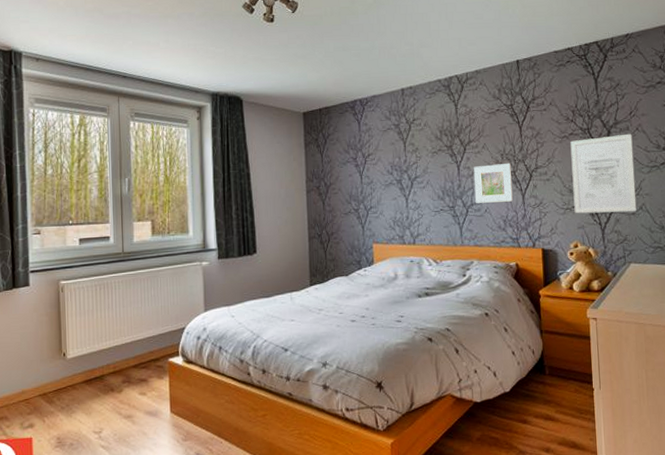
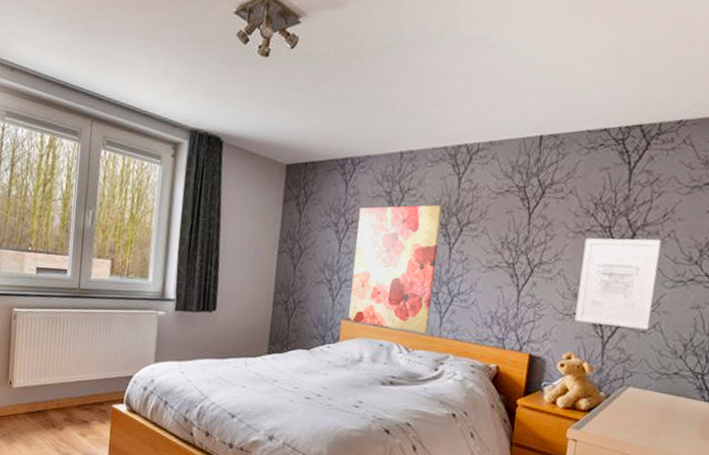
wall art: none [374,130,451,245] -> present [348,204,443,333]
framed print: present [473,163,513,203] -> none [462,251,511,297]

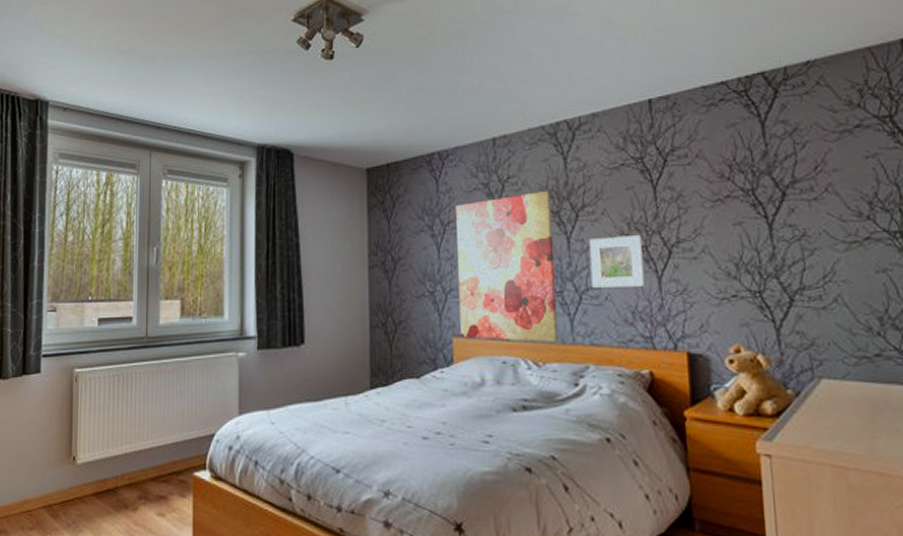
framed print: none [462,251,511,297] -> present [588,235,645,288]
wall art: present [574,238,661,330] -> none [726,196,829,306]

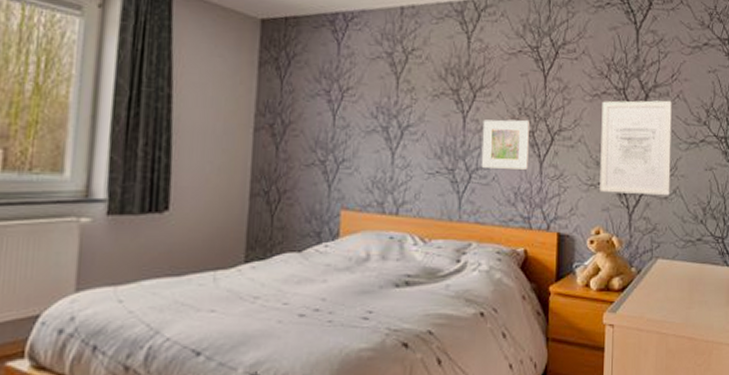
wall art: present [456,190,559,342] -> none [350,67,452,218]
wall art: none [726,196,829,306] -> present [599,100,672,196]

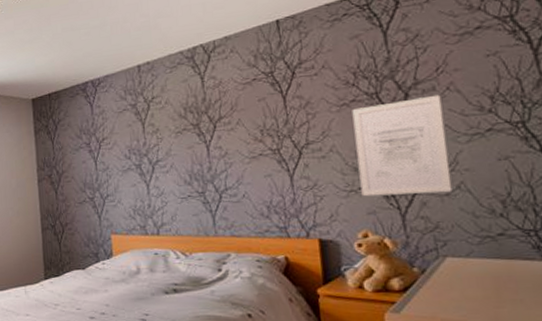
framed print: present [481,119,529,170] -> none [226,140,278,188]

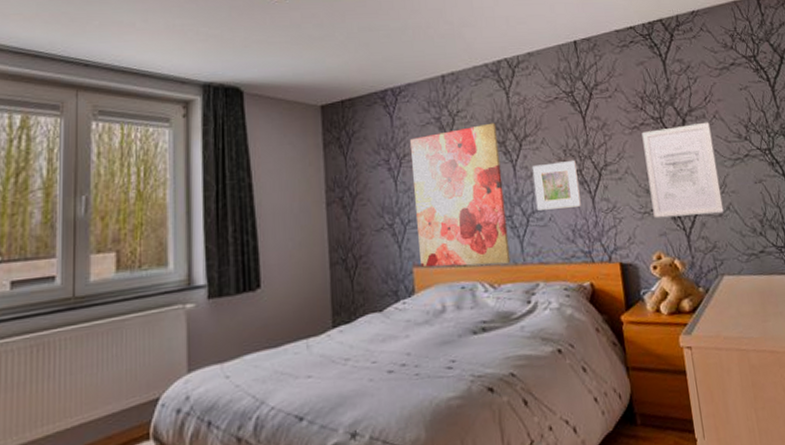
wall art: none [109,106,203,236] -> present [410,122,511,268]
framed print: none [226,140,278,188] -> present [531,161,581,210]

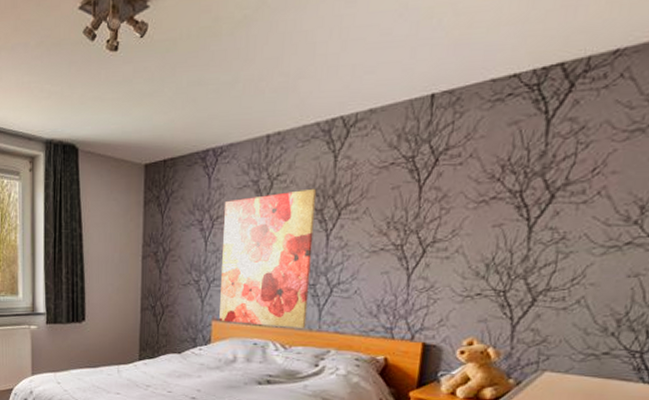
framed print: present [531,161,581,210] -> none [343,234,399,283]
wall art: present [641,122,724,218] -> none [477,199,589,307]

